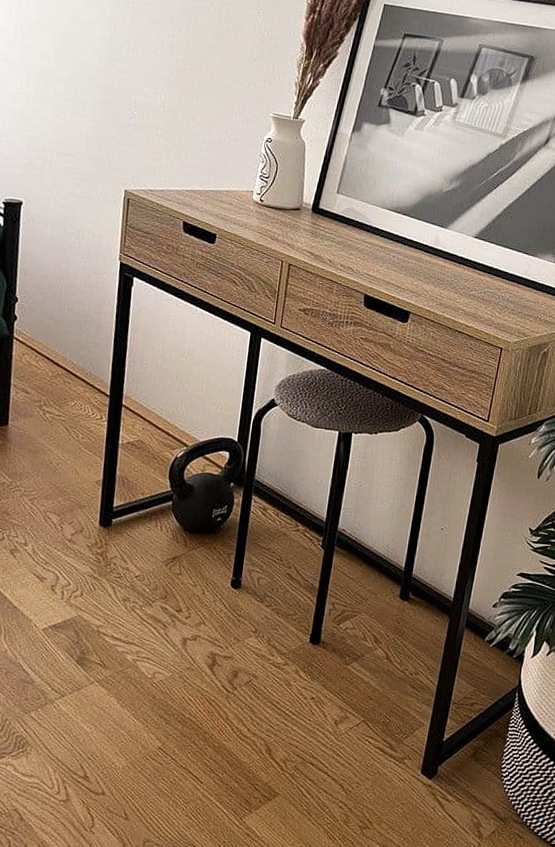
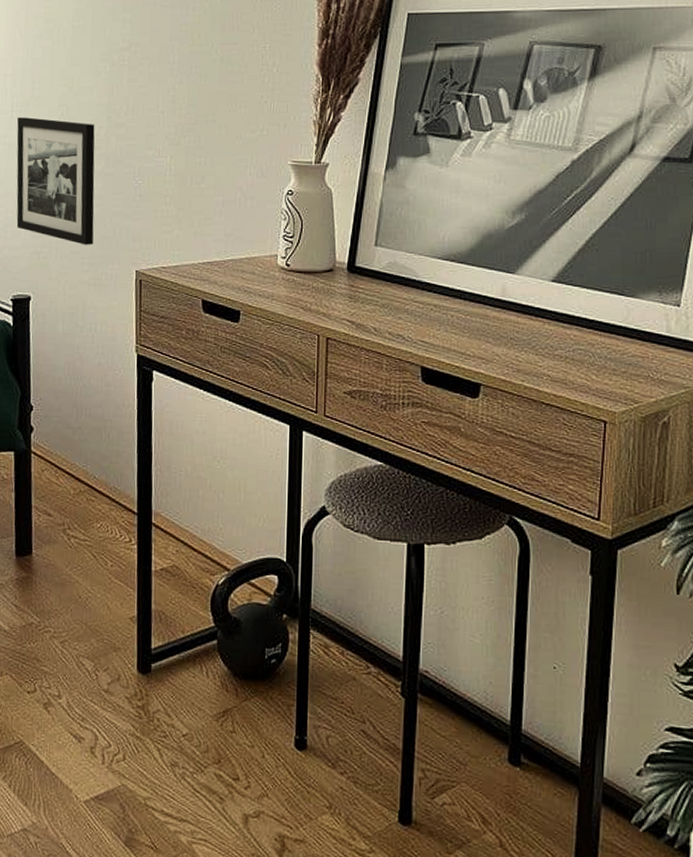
picture frame: none [13,39,96,163] -> present [16,117,95,245]

